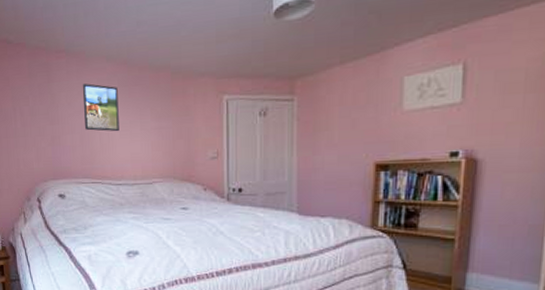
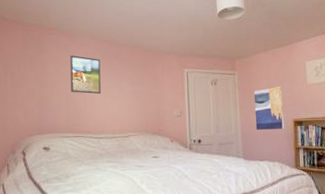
wall art: none [318,114,363,176] -> present [253,86,285,130]

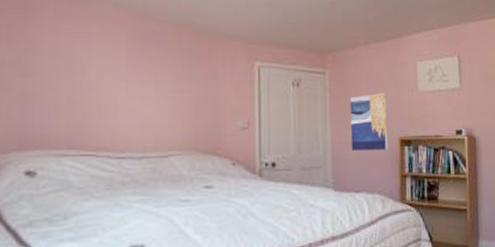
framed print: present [71,55,101,94] -> none [76,30,127,92]

